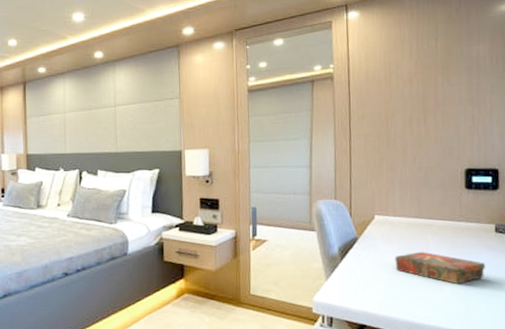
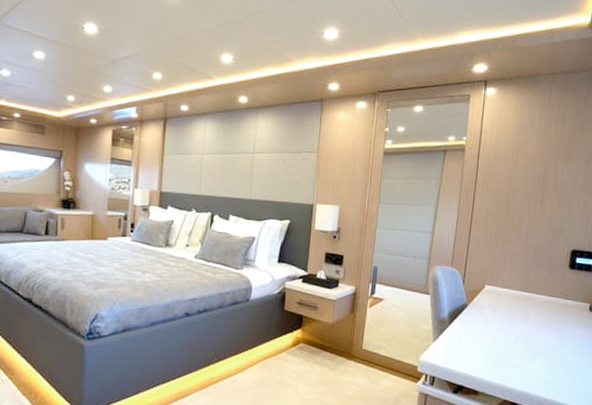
book: present [395,251,486,284] -> none [497,322,577,355]

